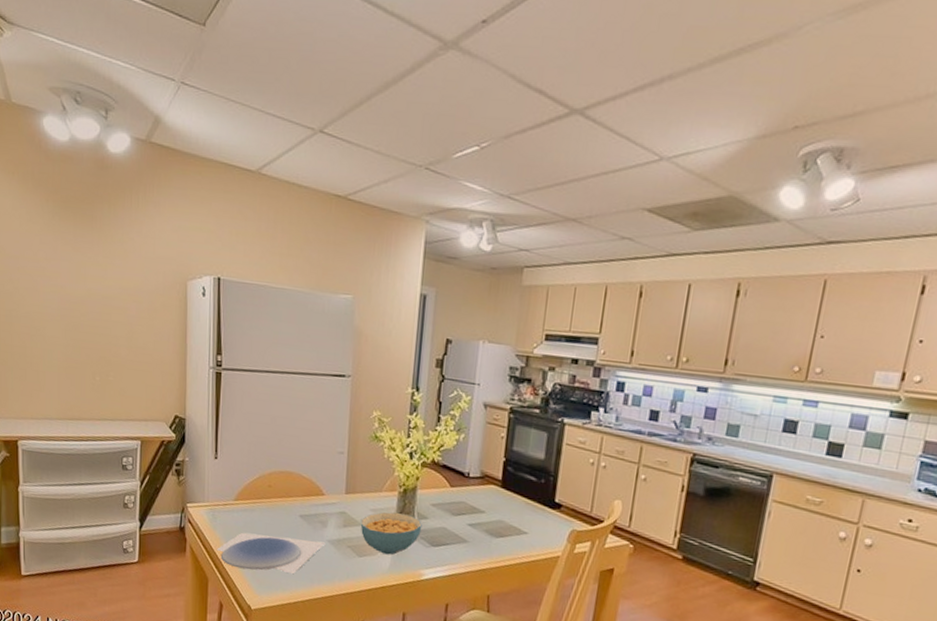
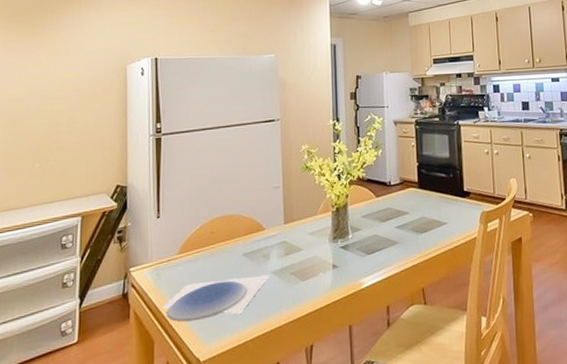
cereal bowl: present [360,512,422,555] -> none [300,230,356,273]

